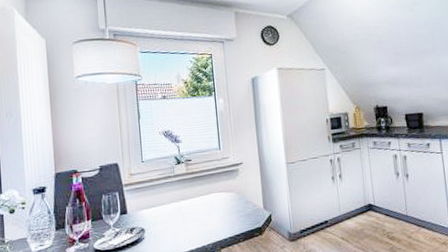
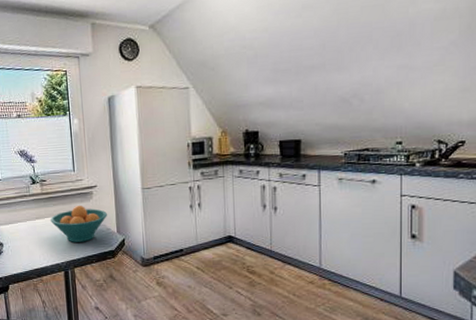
fruit bowl: none [196,183,253,222] -> present [51,206,107,242]

